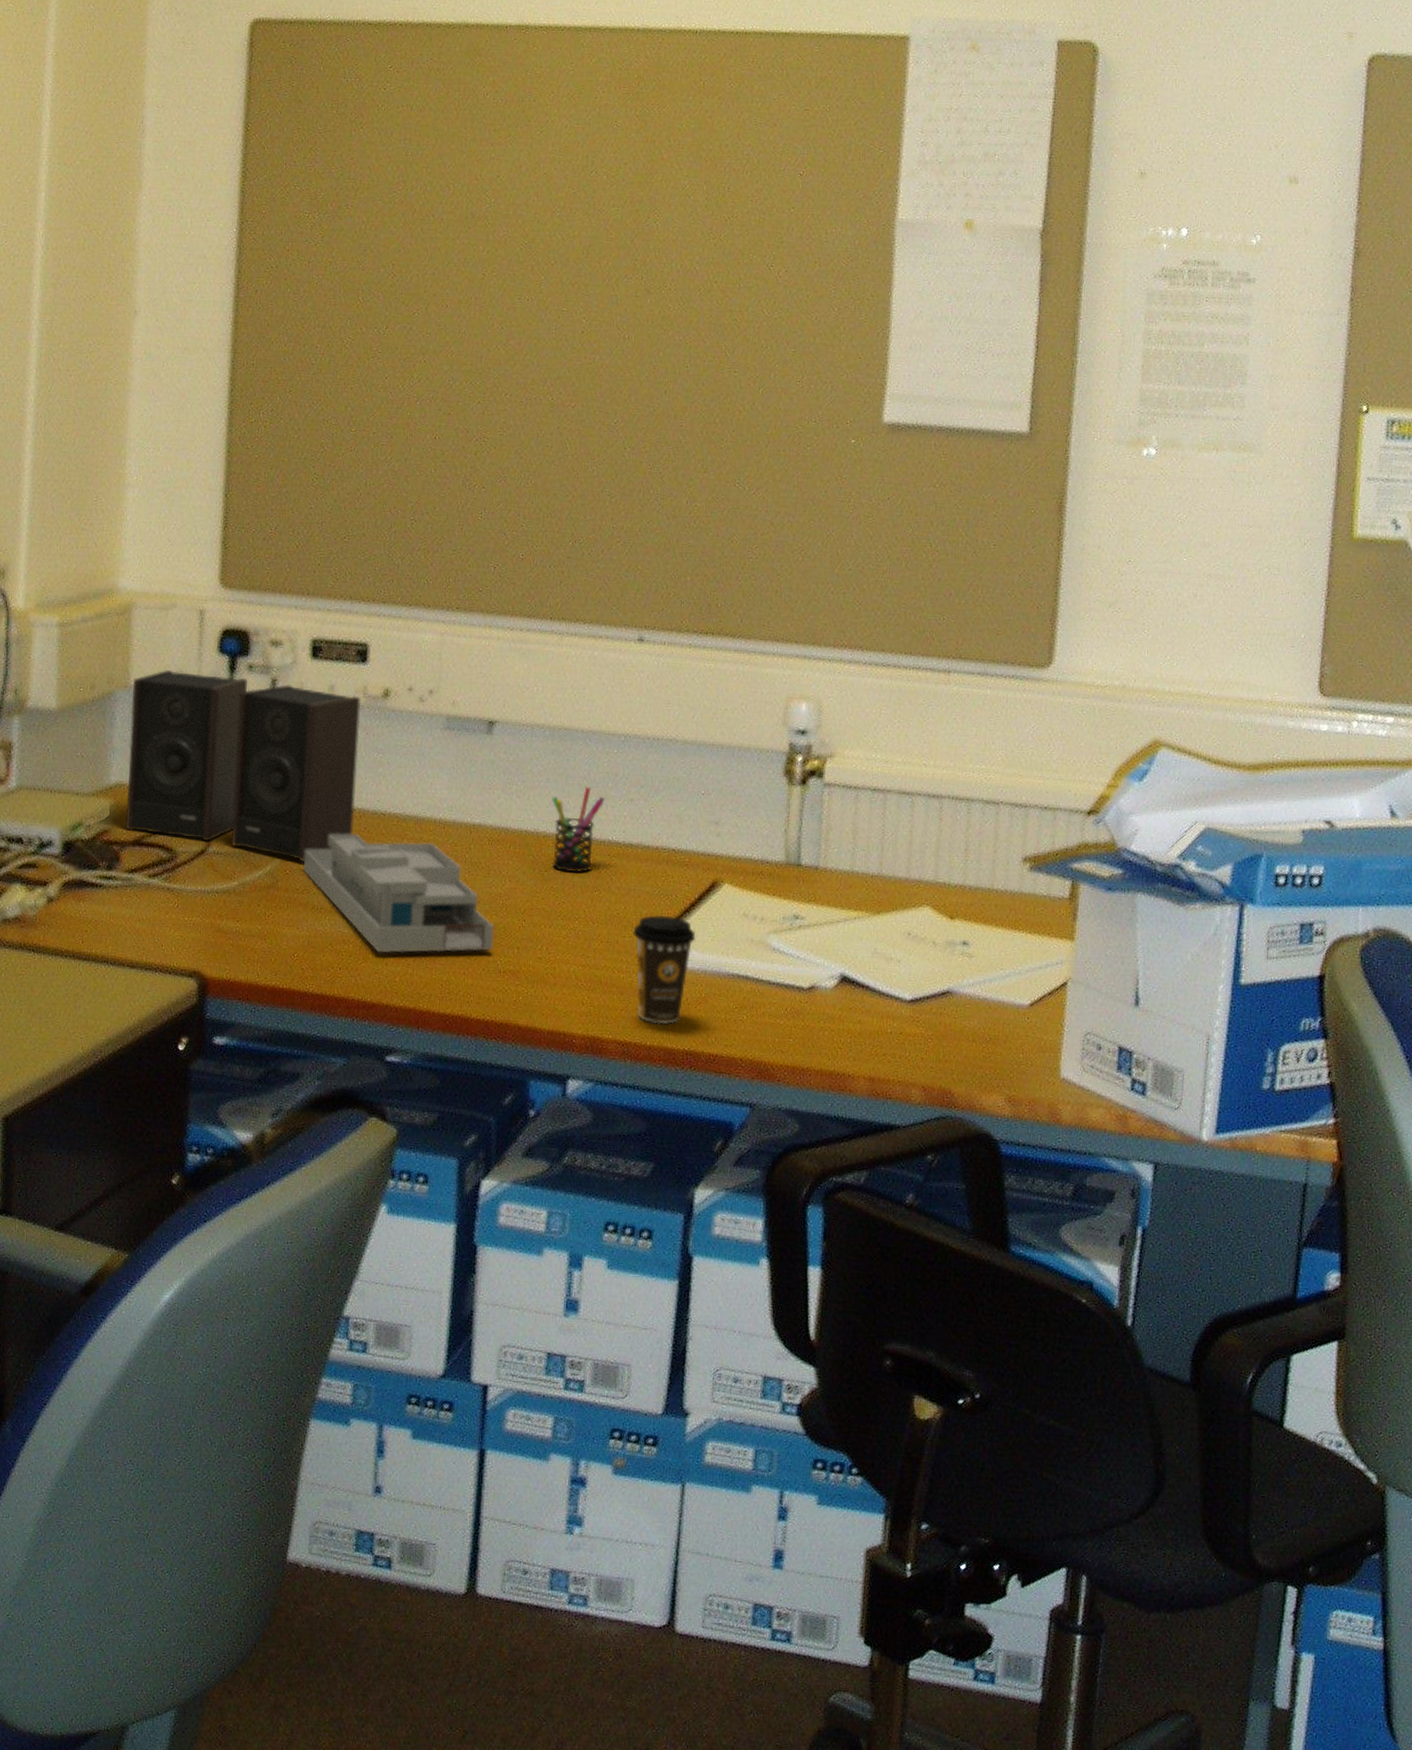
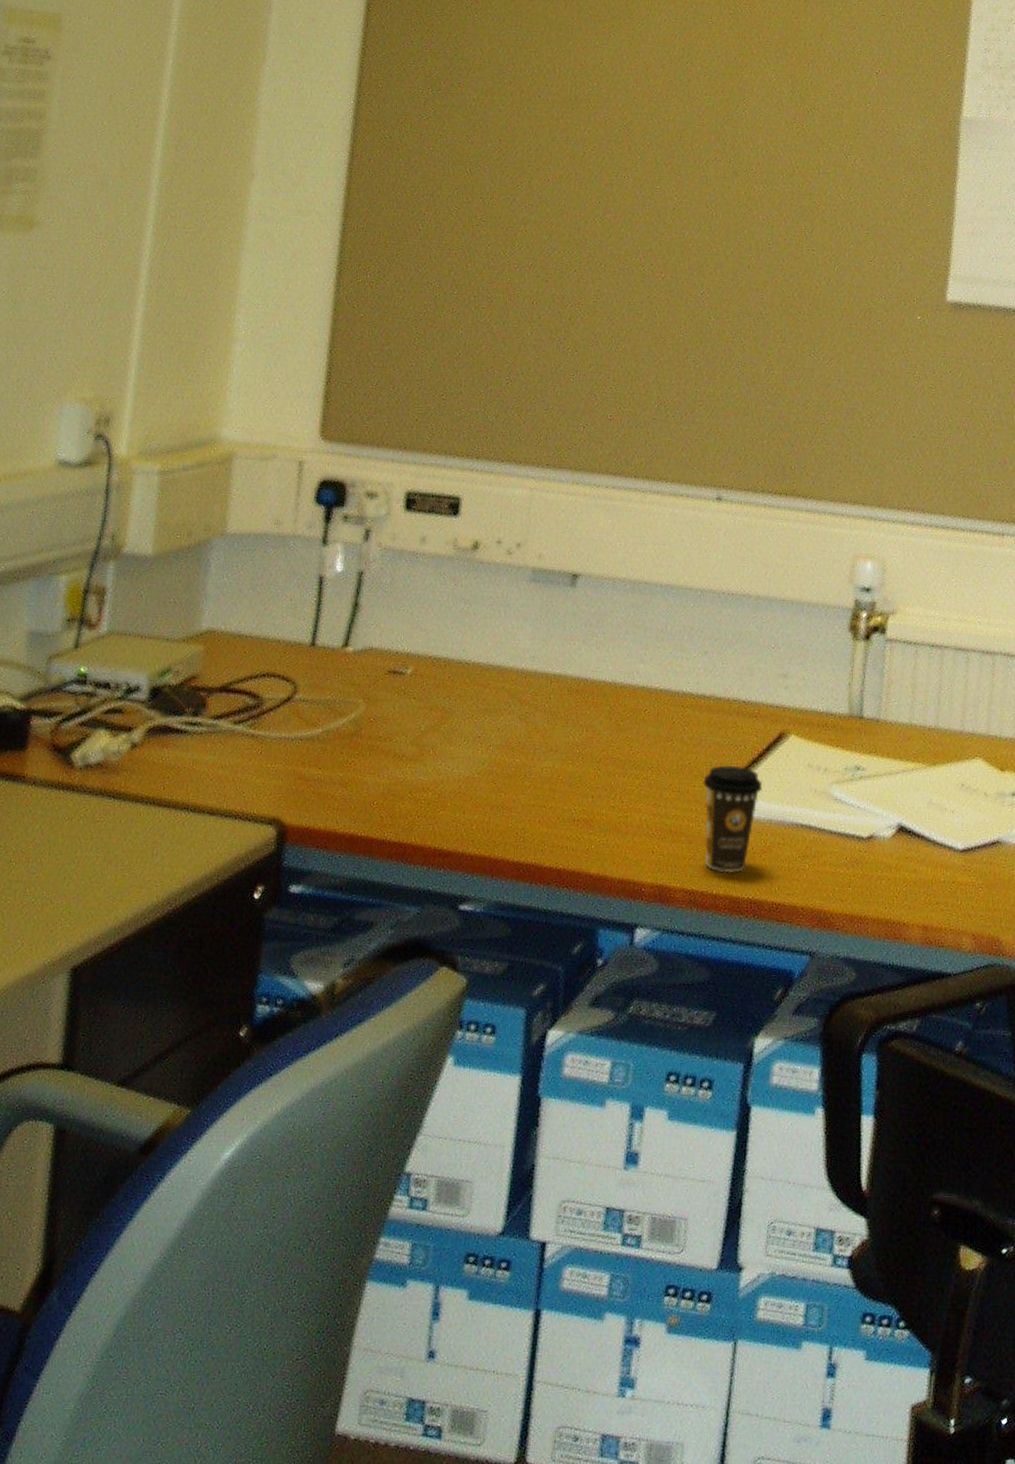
speaker: present [126,669,361,863] -> none [214,518,451,710]
desk organizer: present [303,832,494,954] -> none [387,680,571,802]
pen holder: present [552,787,605,873] -> none [628,639,681,723]

